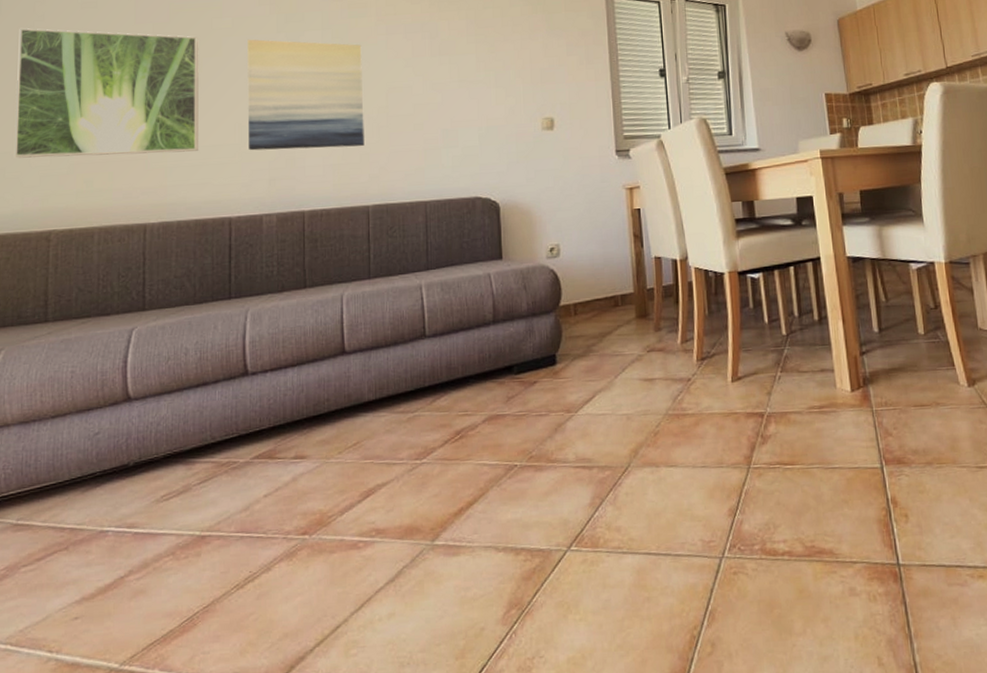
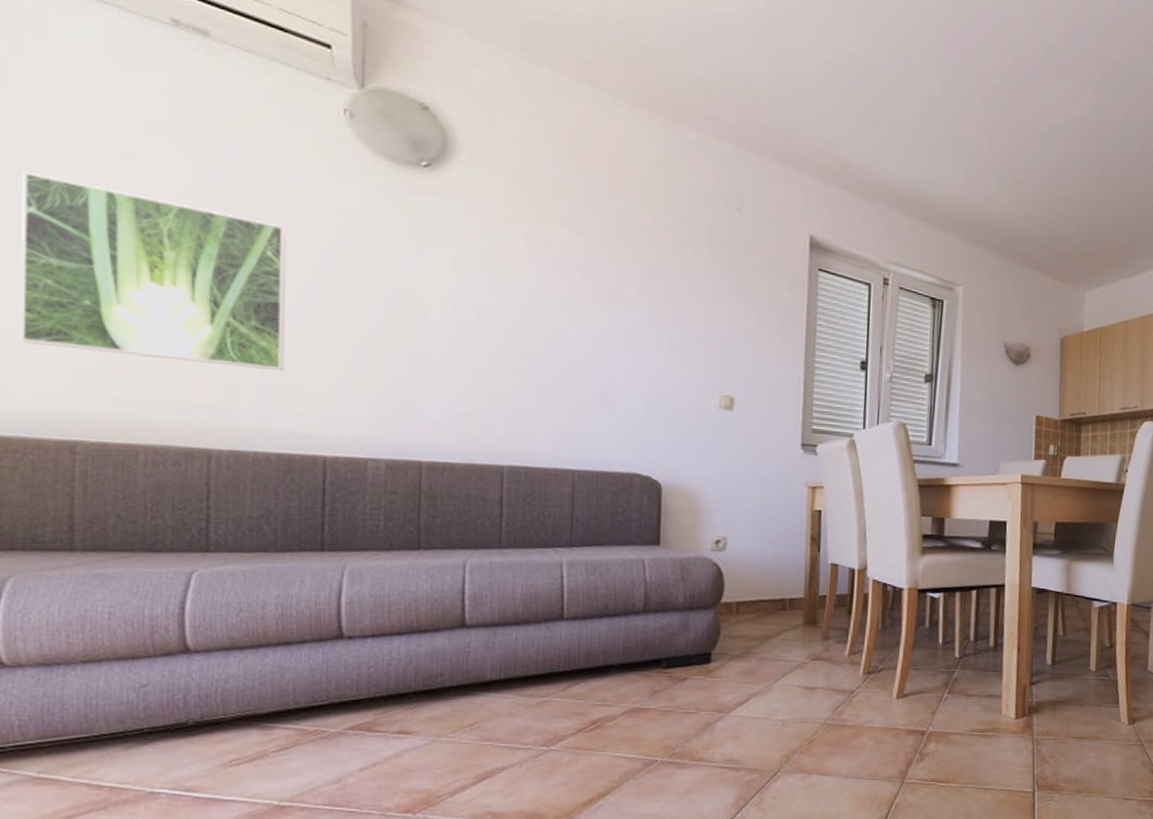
wall art: present [247,39,364,151] -> none [351,241,505,395]

